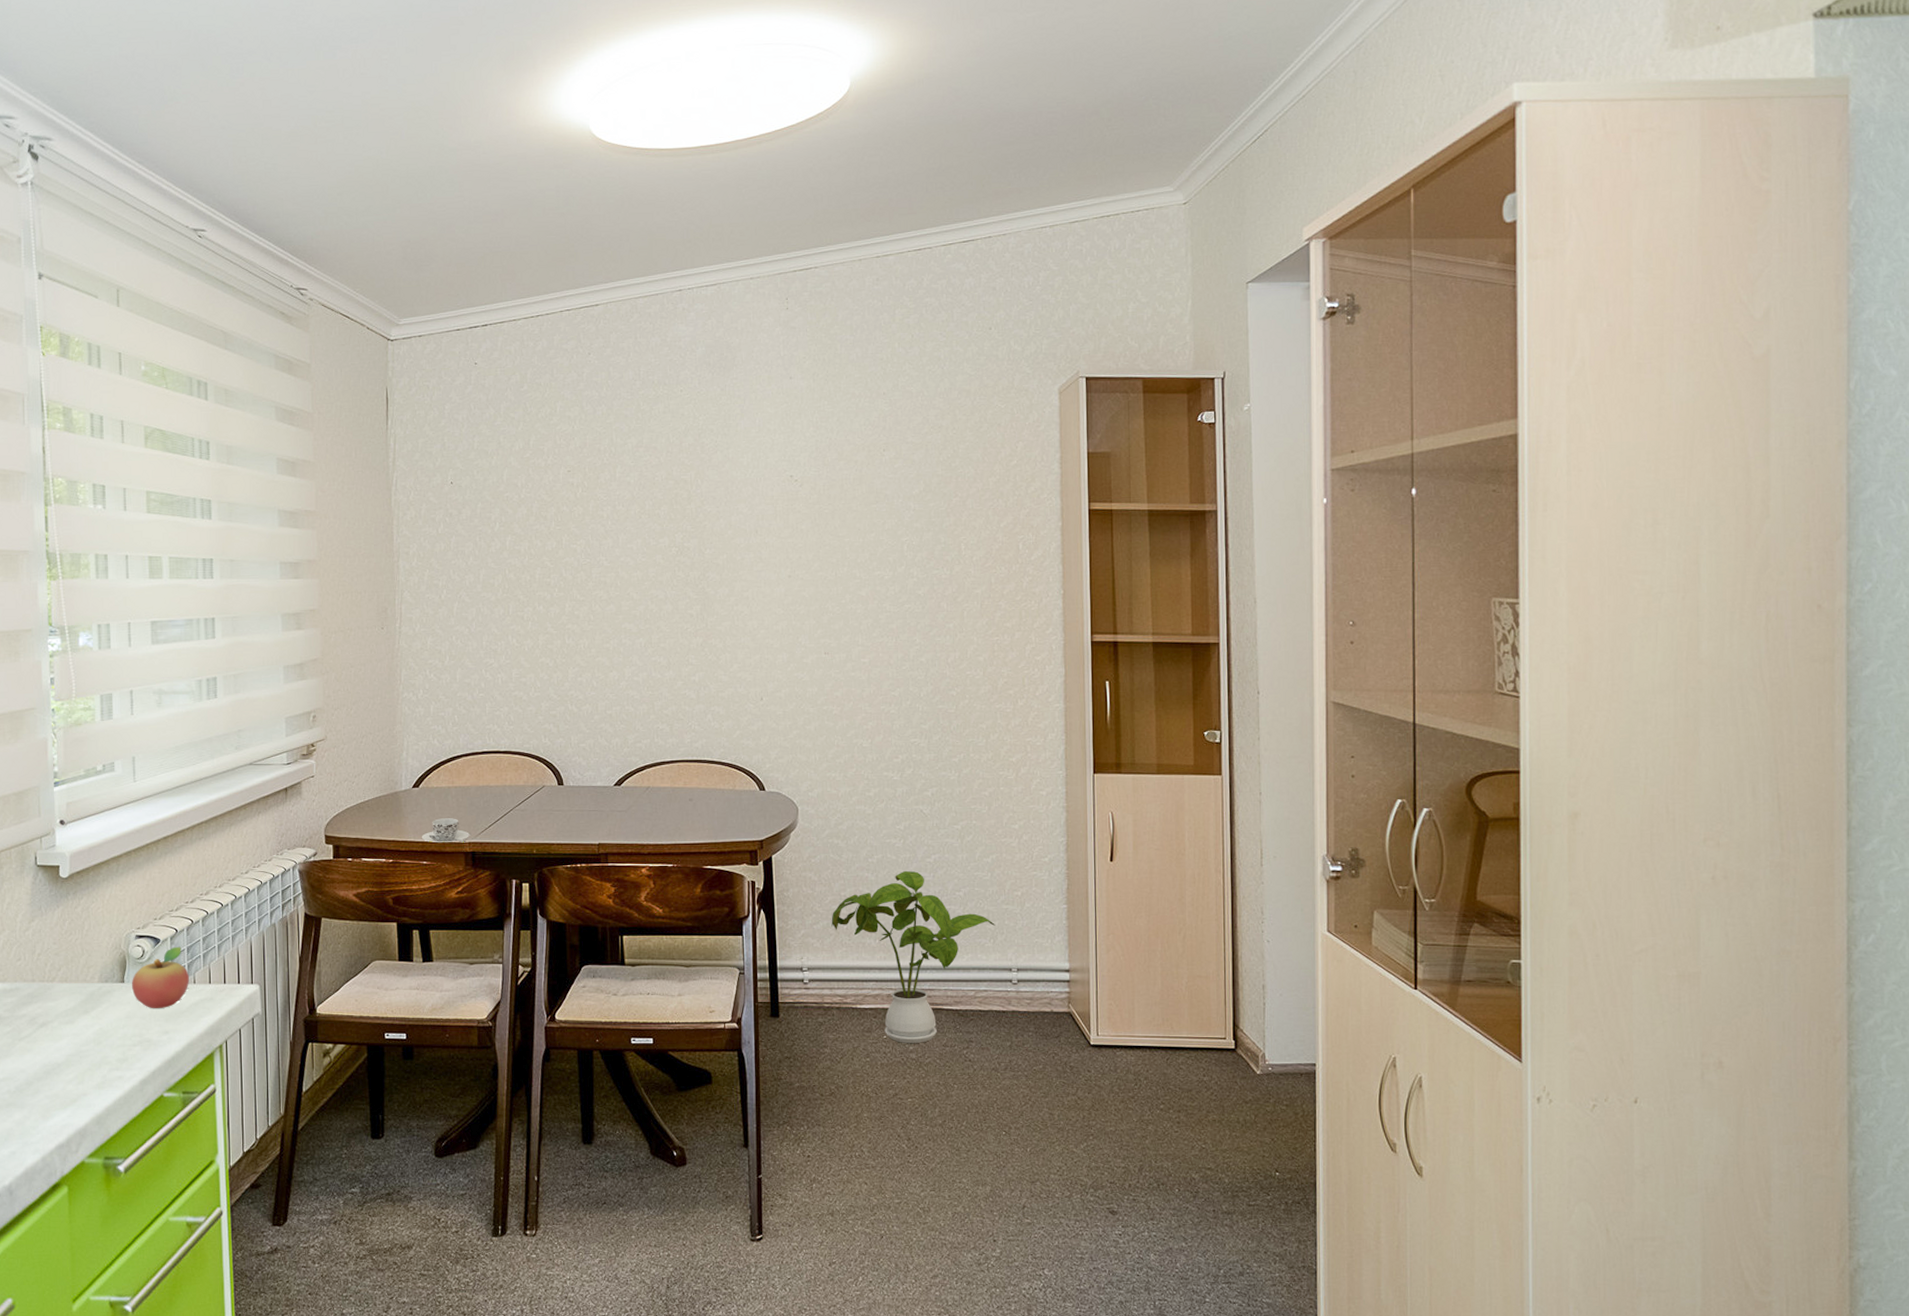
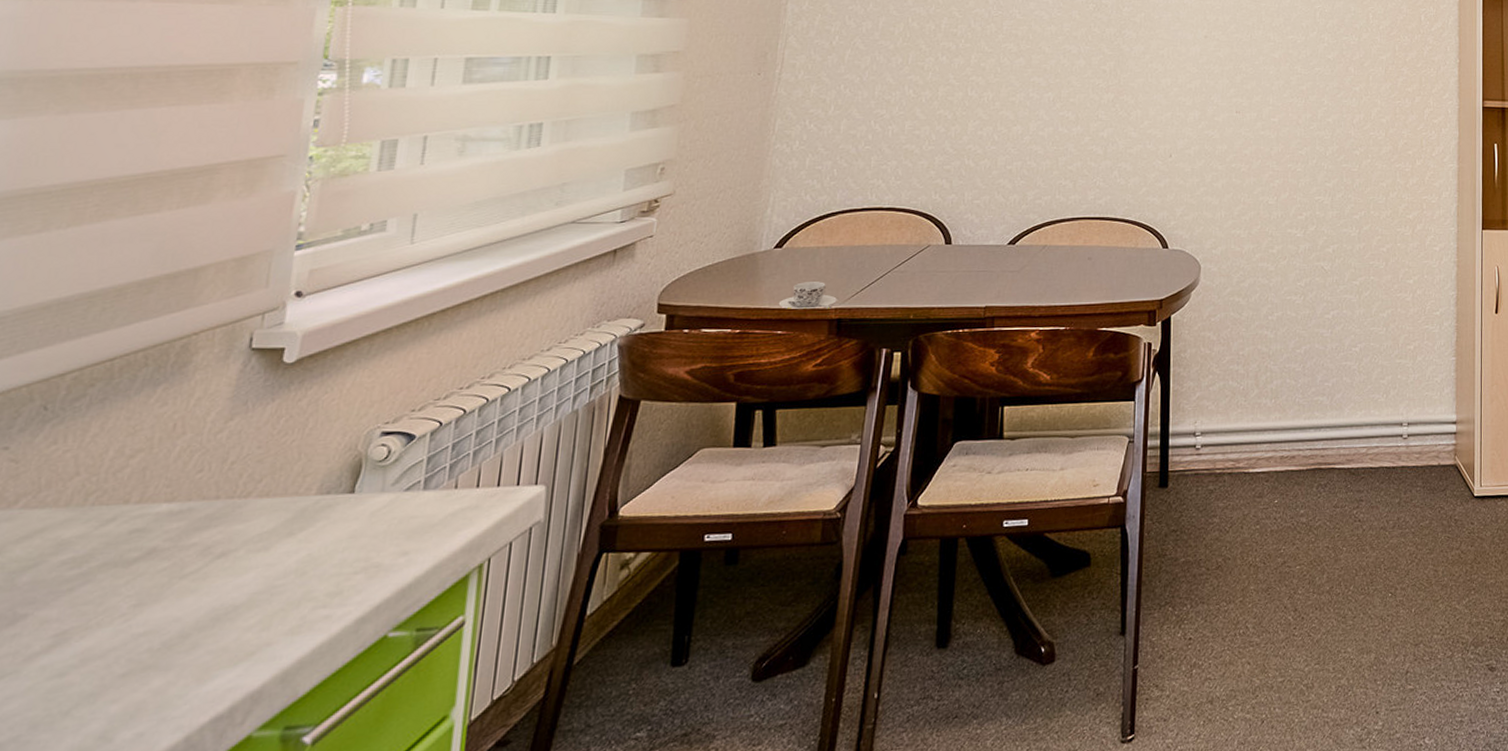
fruit: present [131,946,190,1009] -> none [364,443,450,525]
house plant: present [831,870,995,1043] -> none [1227,327,1388,507]

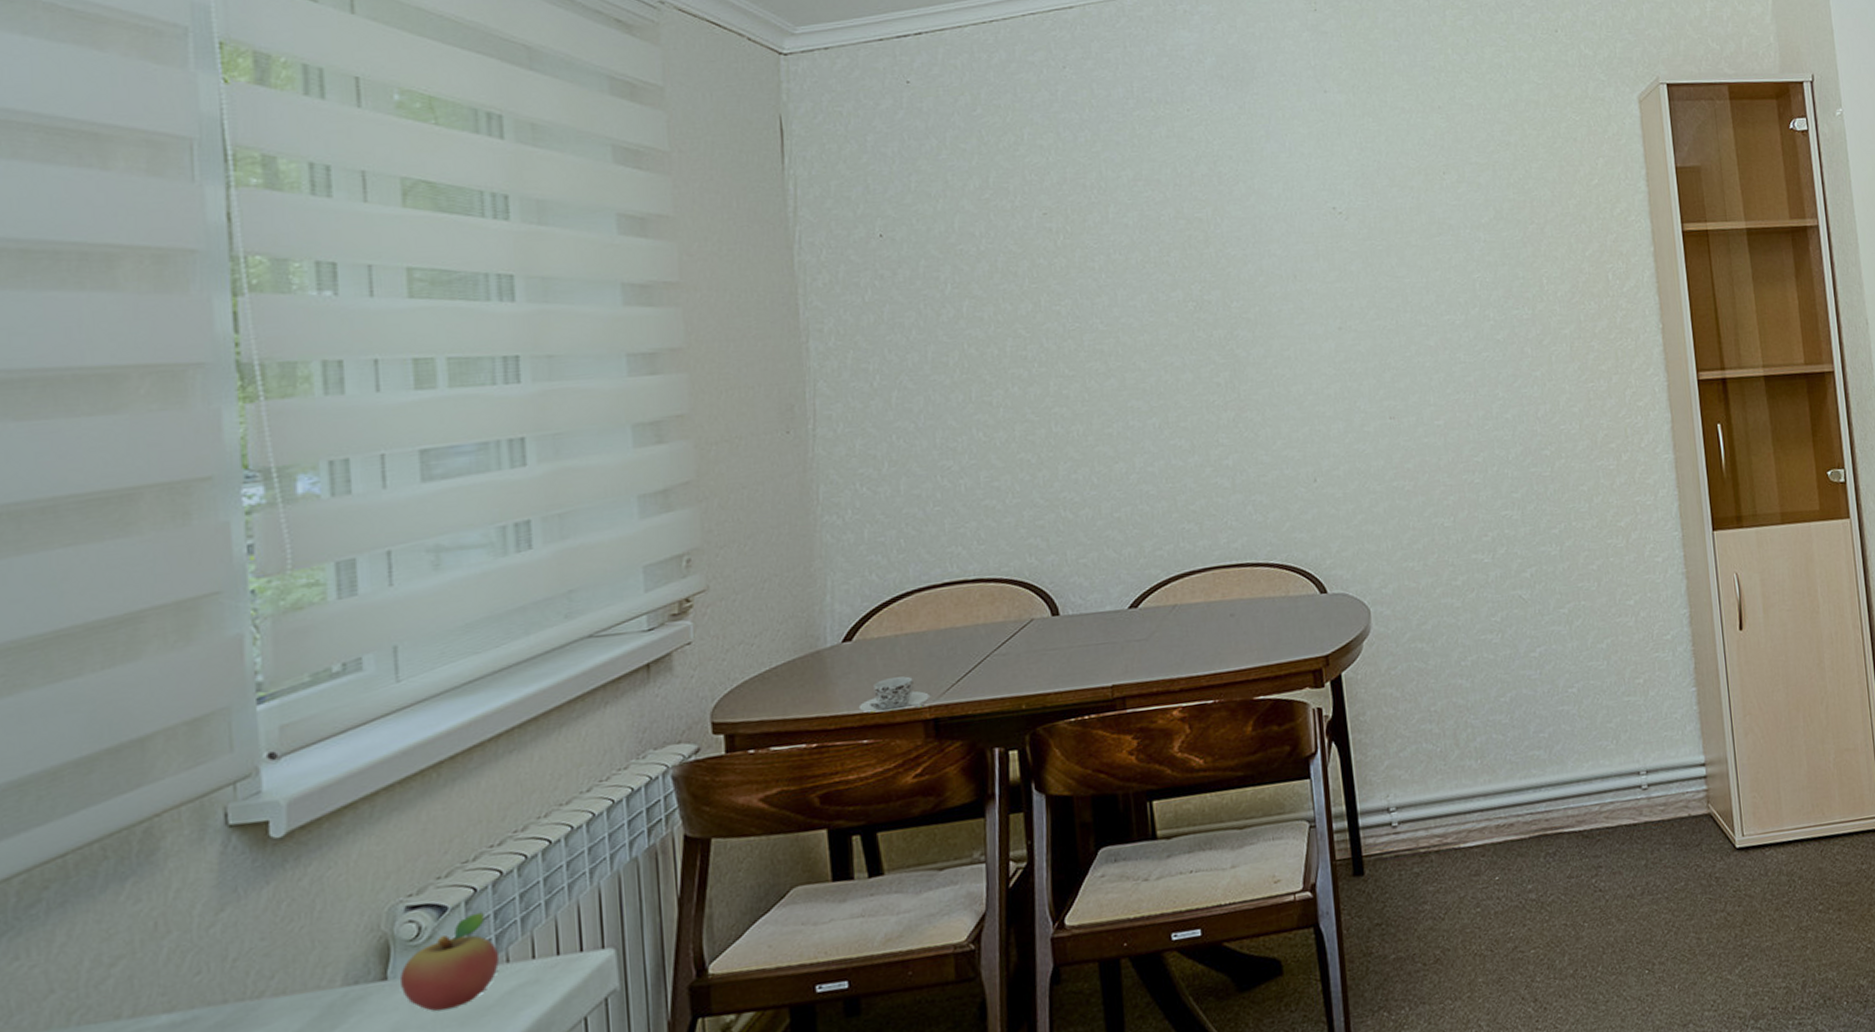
fruit: none [364,443,450,525] -> present [399,912,500,1011]

